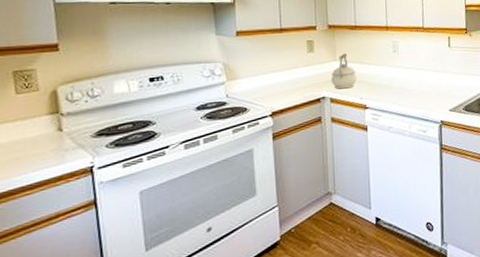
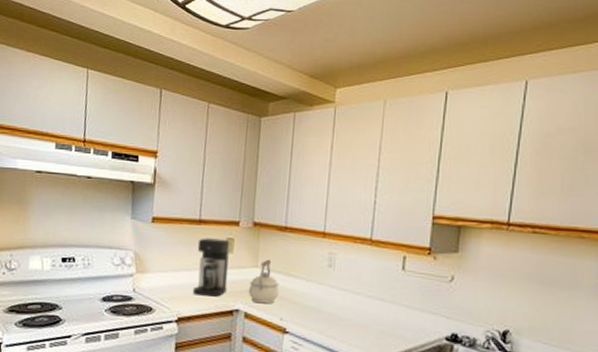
coffee maker: none [281,42,312,91] -> present [192,238,230,297]

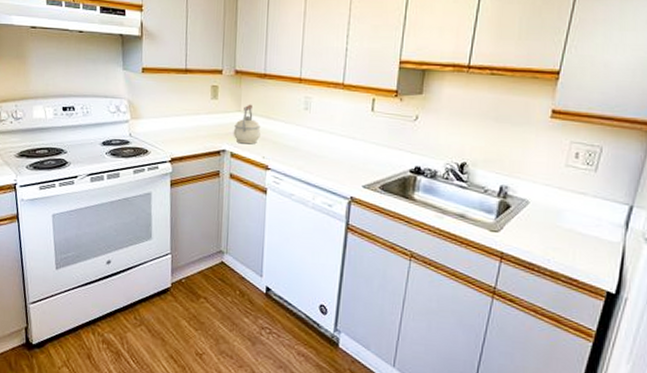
coffee maker: present [192,238,230,297] -> none [183,86,215,139]

